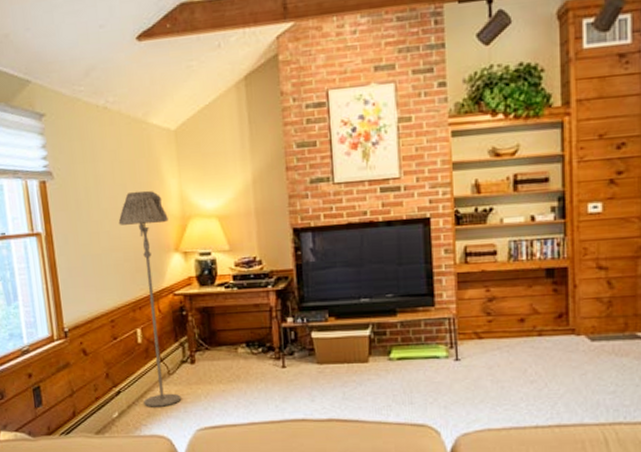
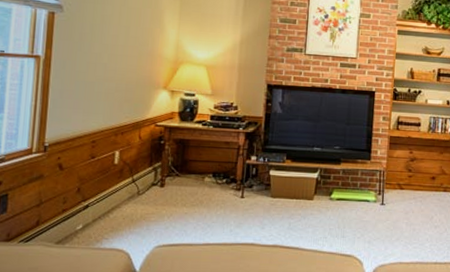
floor lamp: present [118,190,182,407] -> none [109,34,163,223]

